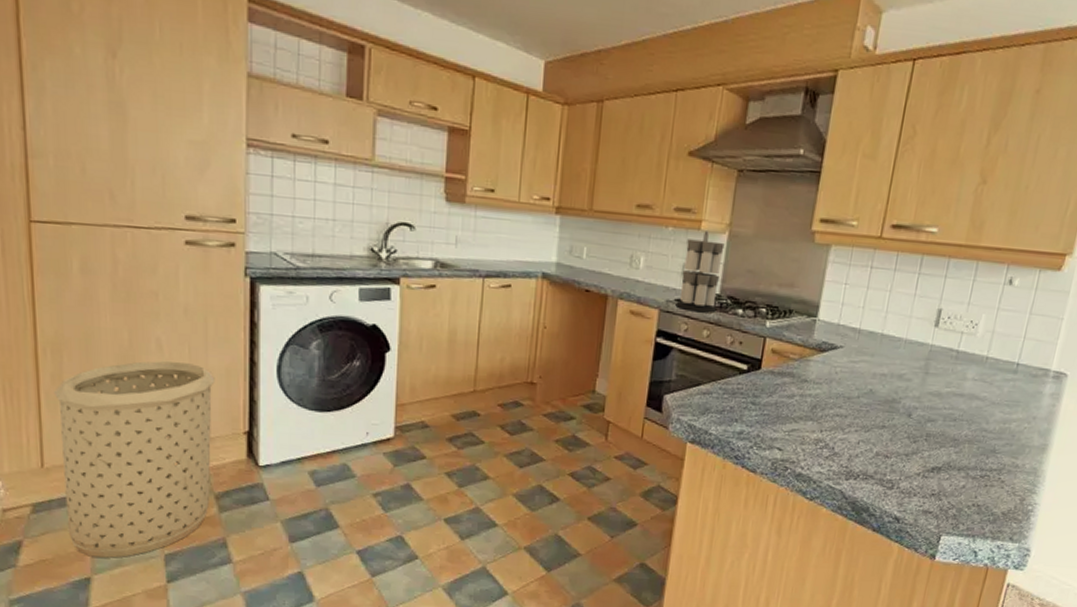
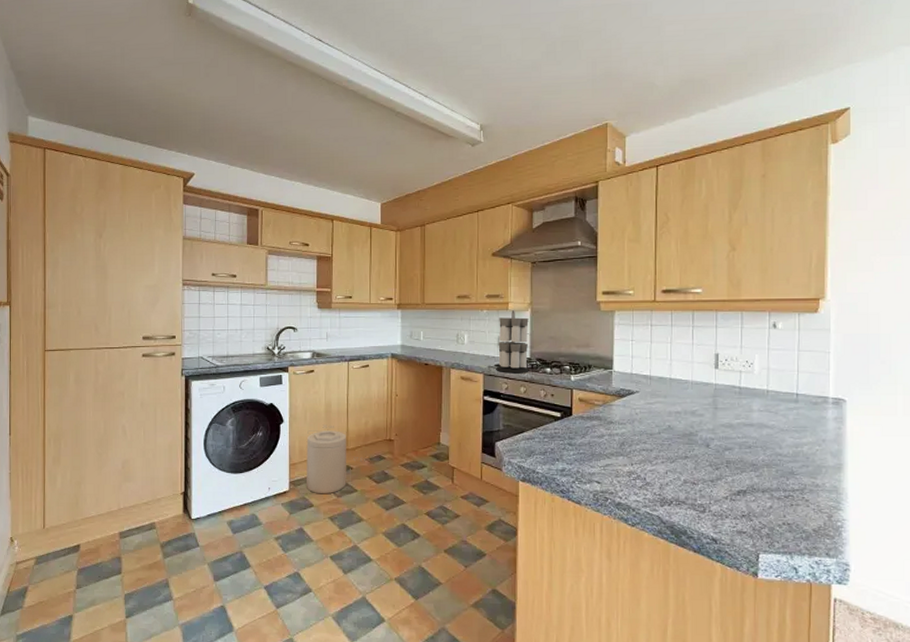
laundry basket: present [54,361,215,558] -> none [54,443,161,599]
trash can: none [418,357,504,445] -> present [306,425,370,494]

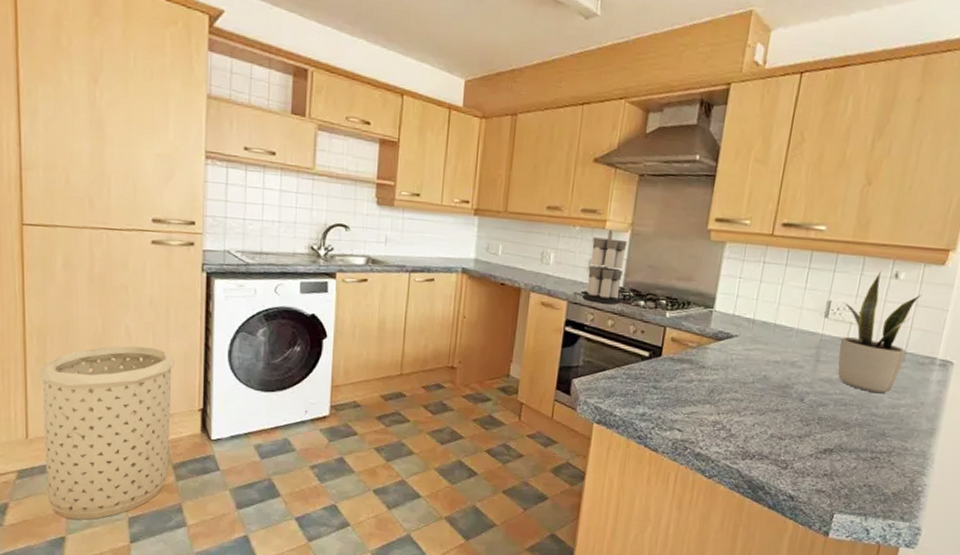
laundry basket: none [54,443,161,599] -> present [39,346,175,520]
trash can: present [306,425,370,494] -> none [351,344,427,423]
potted plant: none [729,323,802,434] -> present [838,271,922,394]

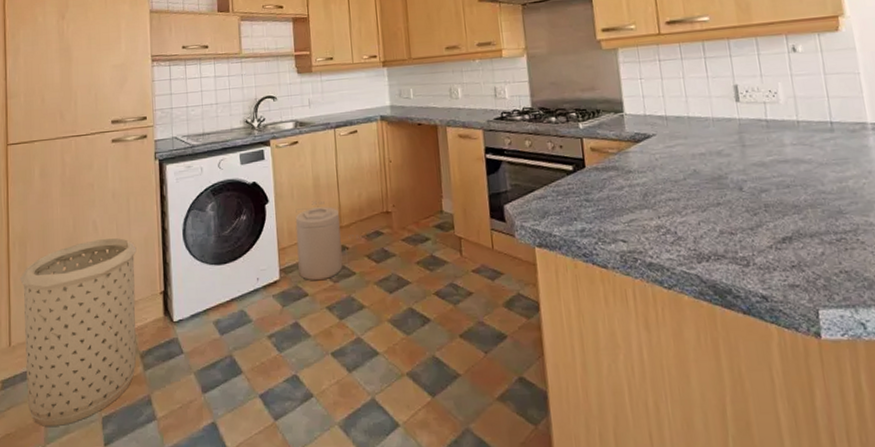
trash can: none [351,344,427,423] -> present [295,201,367,281]
spice rack: present [582,230,627,305] -> none [493,57,533,127]
potted plant: present [838,271,922,394] -> none [749,48,834,169]

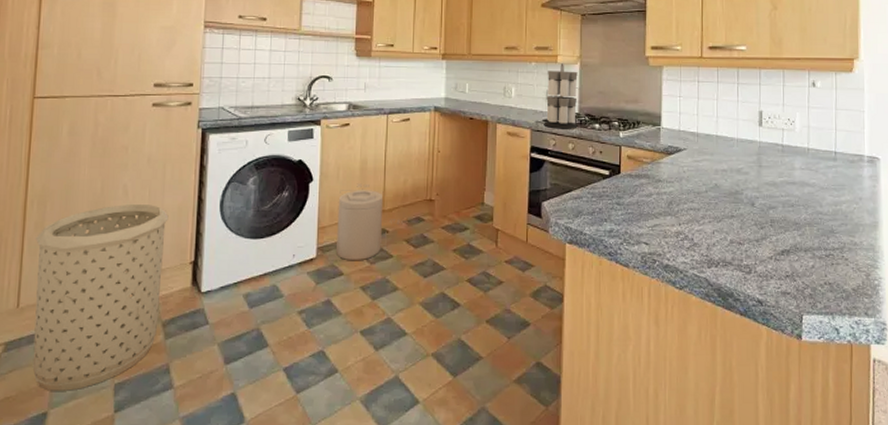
spice rack: none [493,57,533,127] -> present [544,63,578,129]

